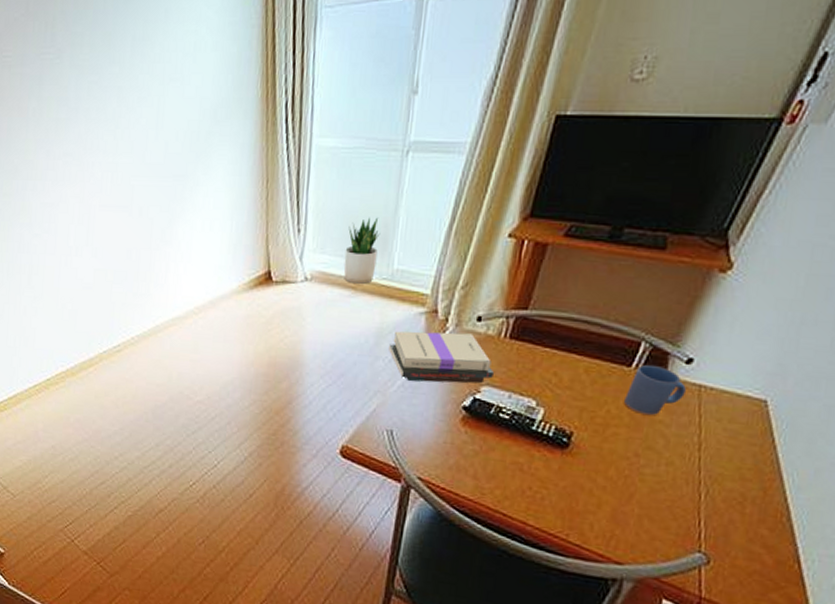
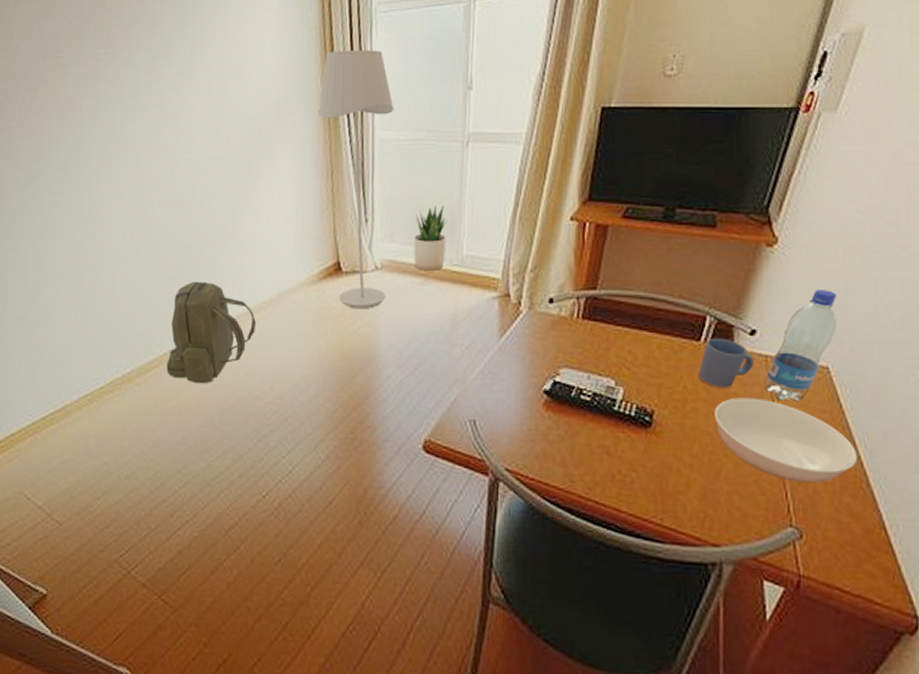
backpack: none [105,284,188,382] -> present [166,281,256,384]
floor lamp: none [256,50,334,319] -> present [317,50,394,309]
books: present [388,331,494,384] -> none [464,315,570,367]
bowl: none [634,425,783,514] -> present [714,397,858,483]
bottle: none [693,320,791,433] -> present [764,290,837,401]

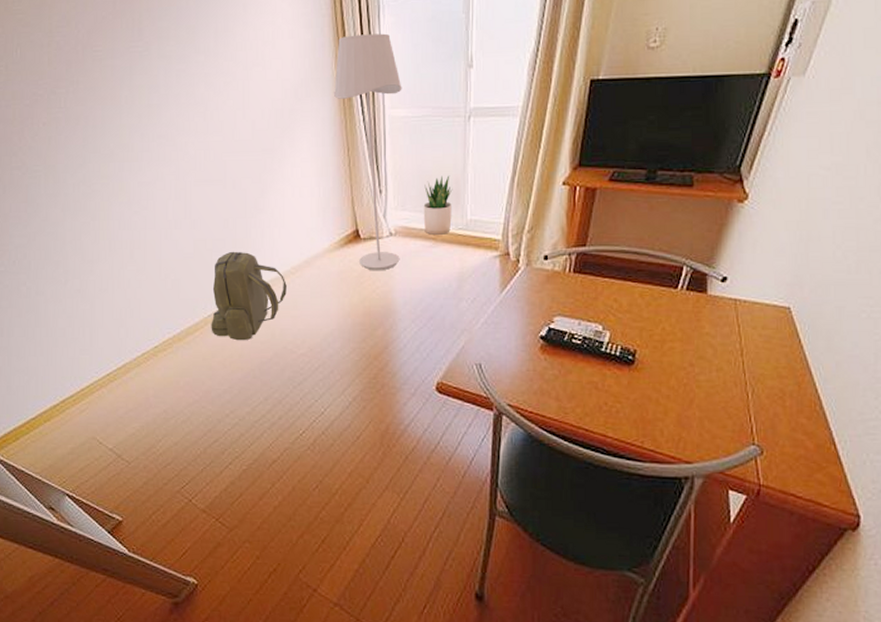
mug: present [699,337,754,389] -> none [676,285,724,330]
bowl: present [714,397,858,483] -> none [689,336,813,407]
bottle: present [764,290,837,401] -> none [733,239,800,338]

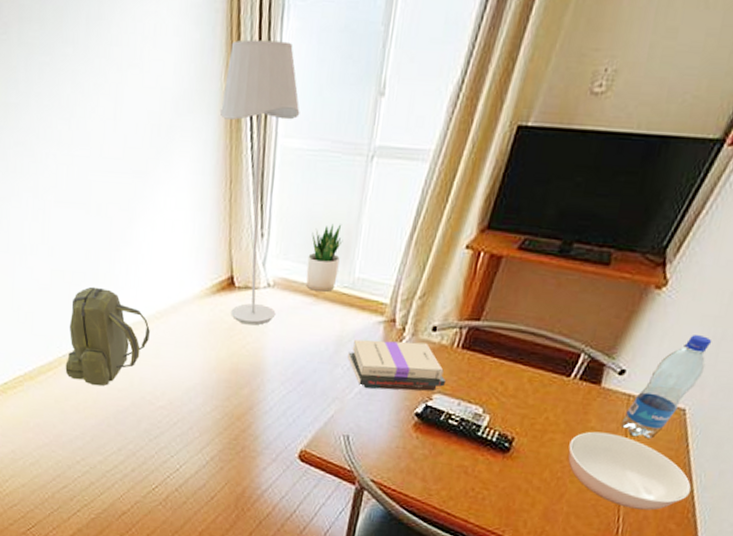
books: none [469,271,563,317] -> present [346,339,446,392]
bowl: none [689,336,813,407] -> present [567,431,692,511]
bottle: none [733,239,800,338] -> present [621,335,712,439]

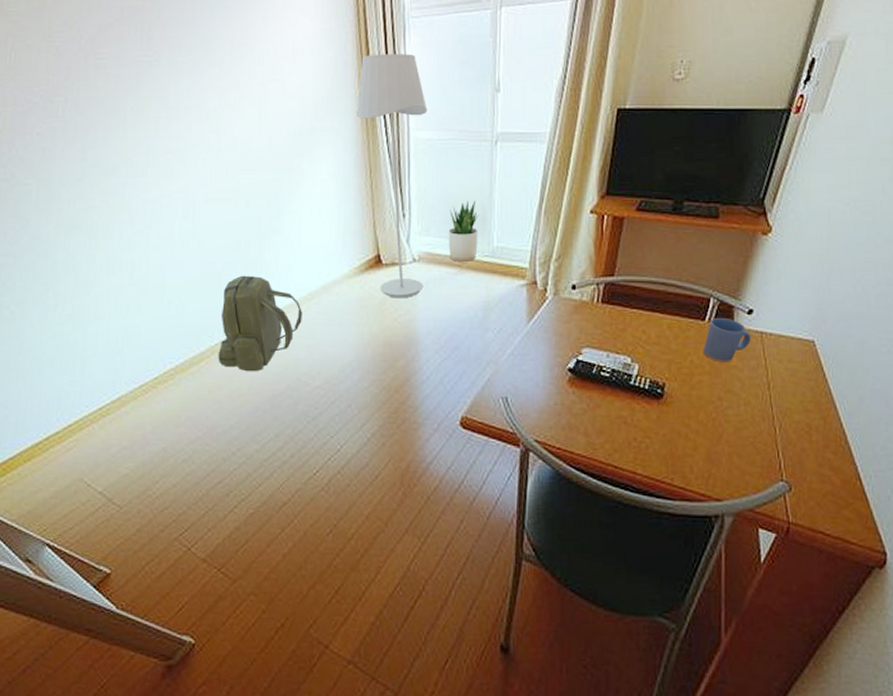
books: present [346,339,446,392] -> none [495,301,591,349]
mug: none [562,375,617,423] -> present [704,317,751,363]
bowl: present [567,431,692,511] -> none [717,370,838,442]
bottle: present [621,335,712,439] -> none [760,273,822,372]

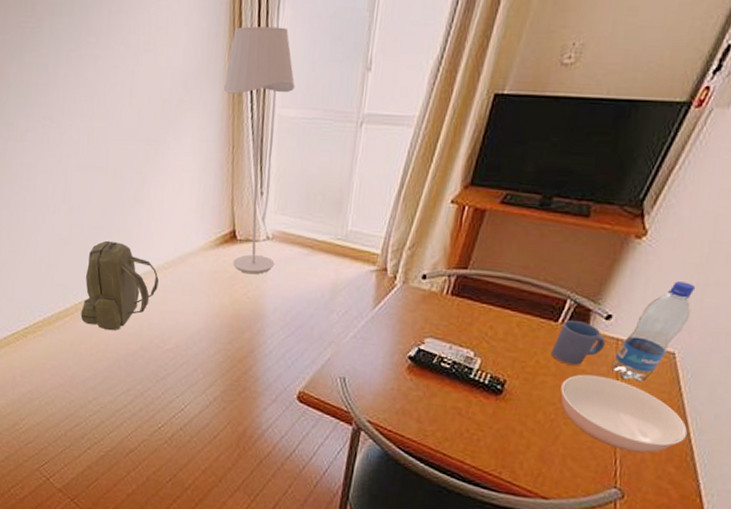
planter: present [448,201,479,261] -> none [302,182,336,244]
bowl: none [717,370,838,442] -> present [560,374,688,454]
bottle: none [760,273,822,372] -> present [611,281,696,382]

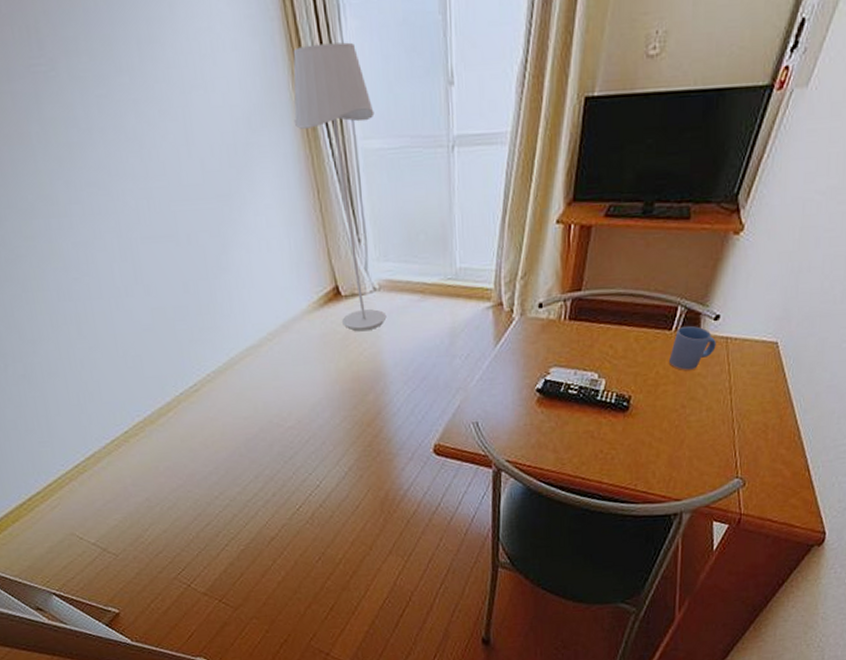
backpack: present [80,240,159,331] -> none [179,319,266,419]
bowl: present [560,374,688,454] -> none [681,376,794,442]
bottle: present [611,281,696,382] -> none [724,271,791,376]

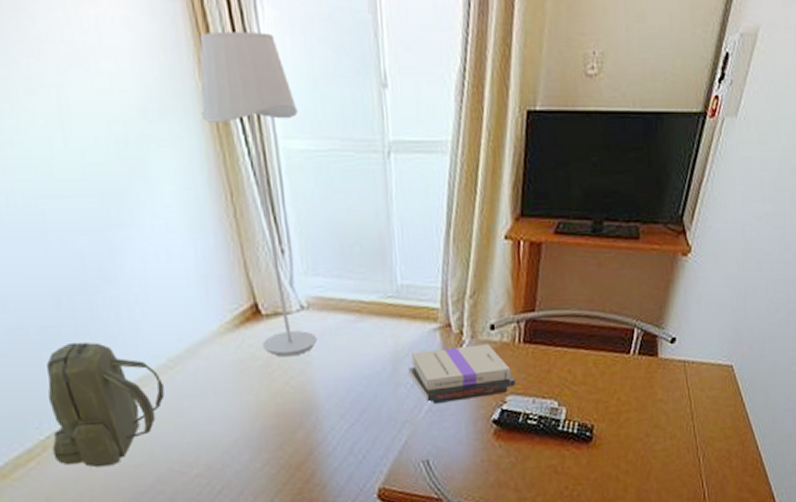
backpack: none [179,319,266,419] -> present [47,342,165,468]
books: none [462,321,559,373] -> present [407,344,515,403]
mug: present [669,325,716,371] -> none [630,348,675,397]

